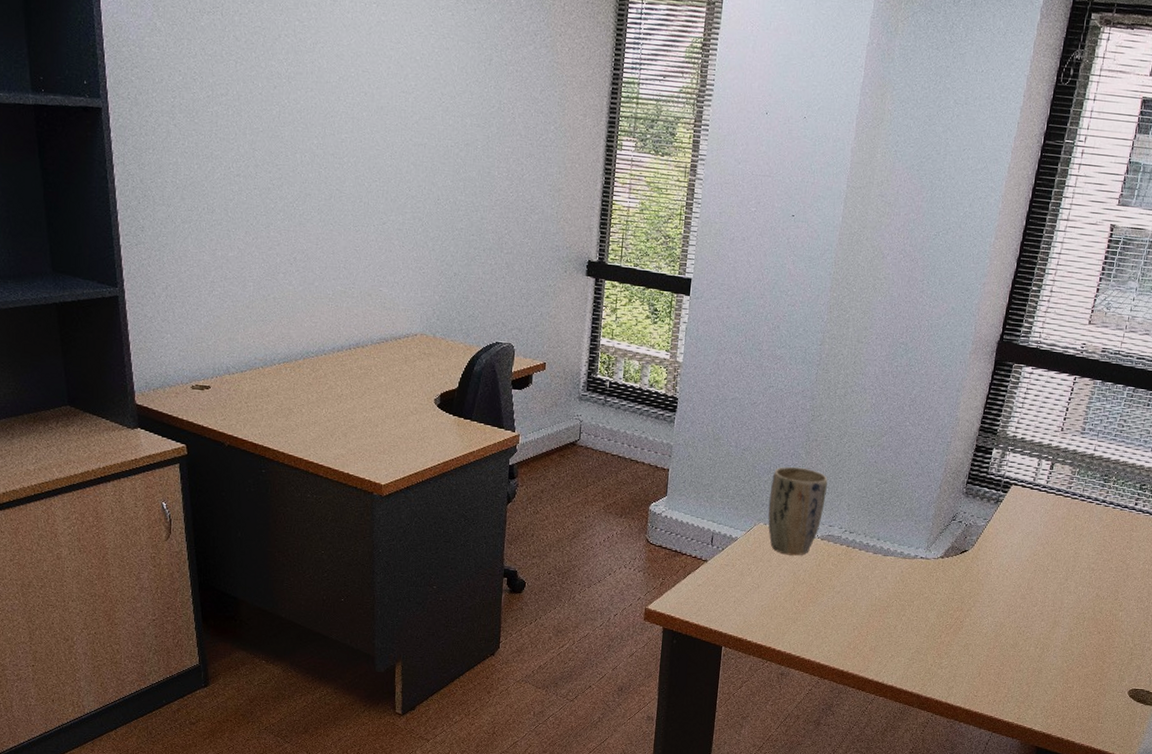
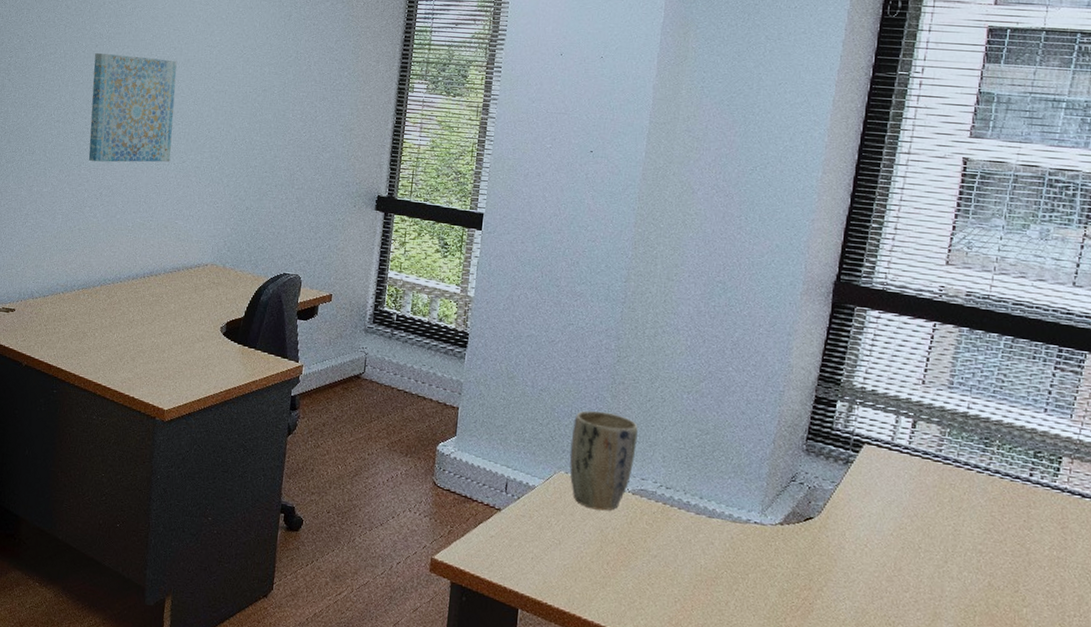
wall art: none [274,96,370,224] -> present [88,53,177,162]

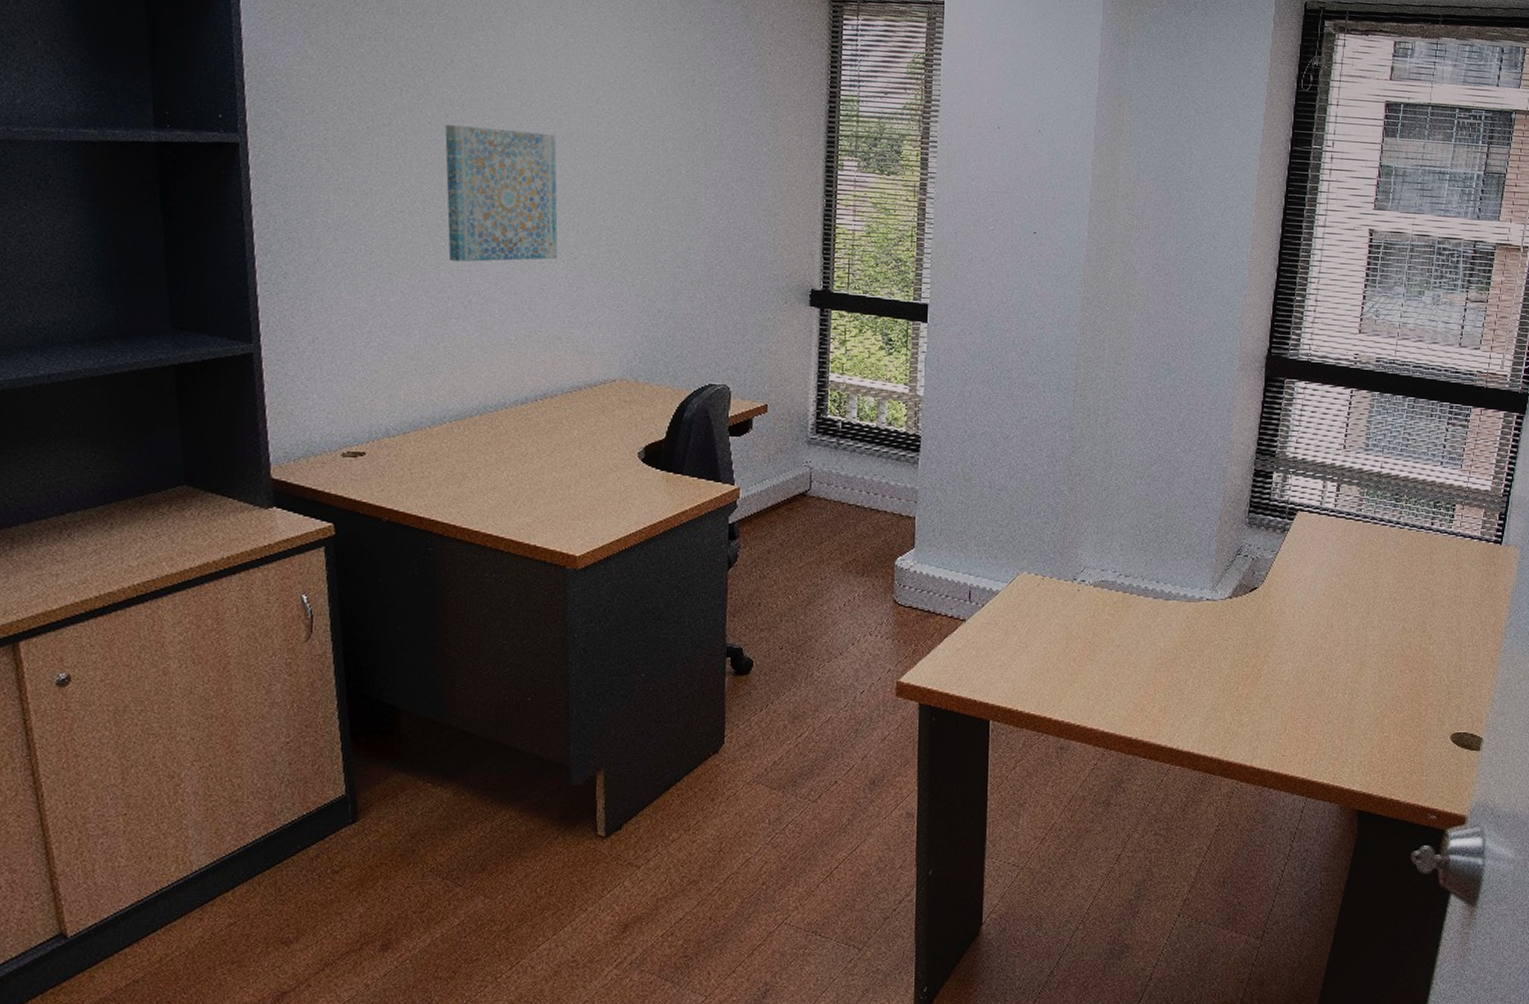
plant pot: present [569,410,638,511] -> none [1031,505,1096,607]

